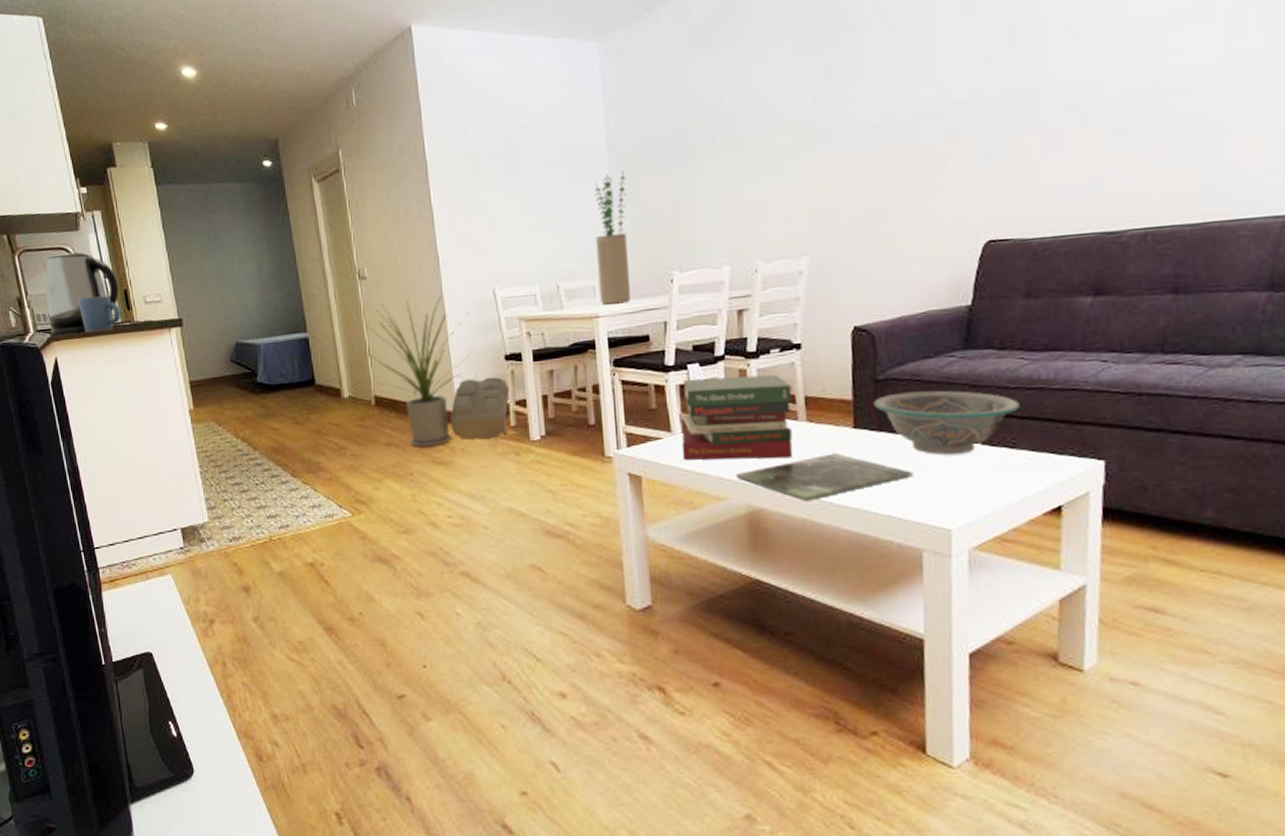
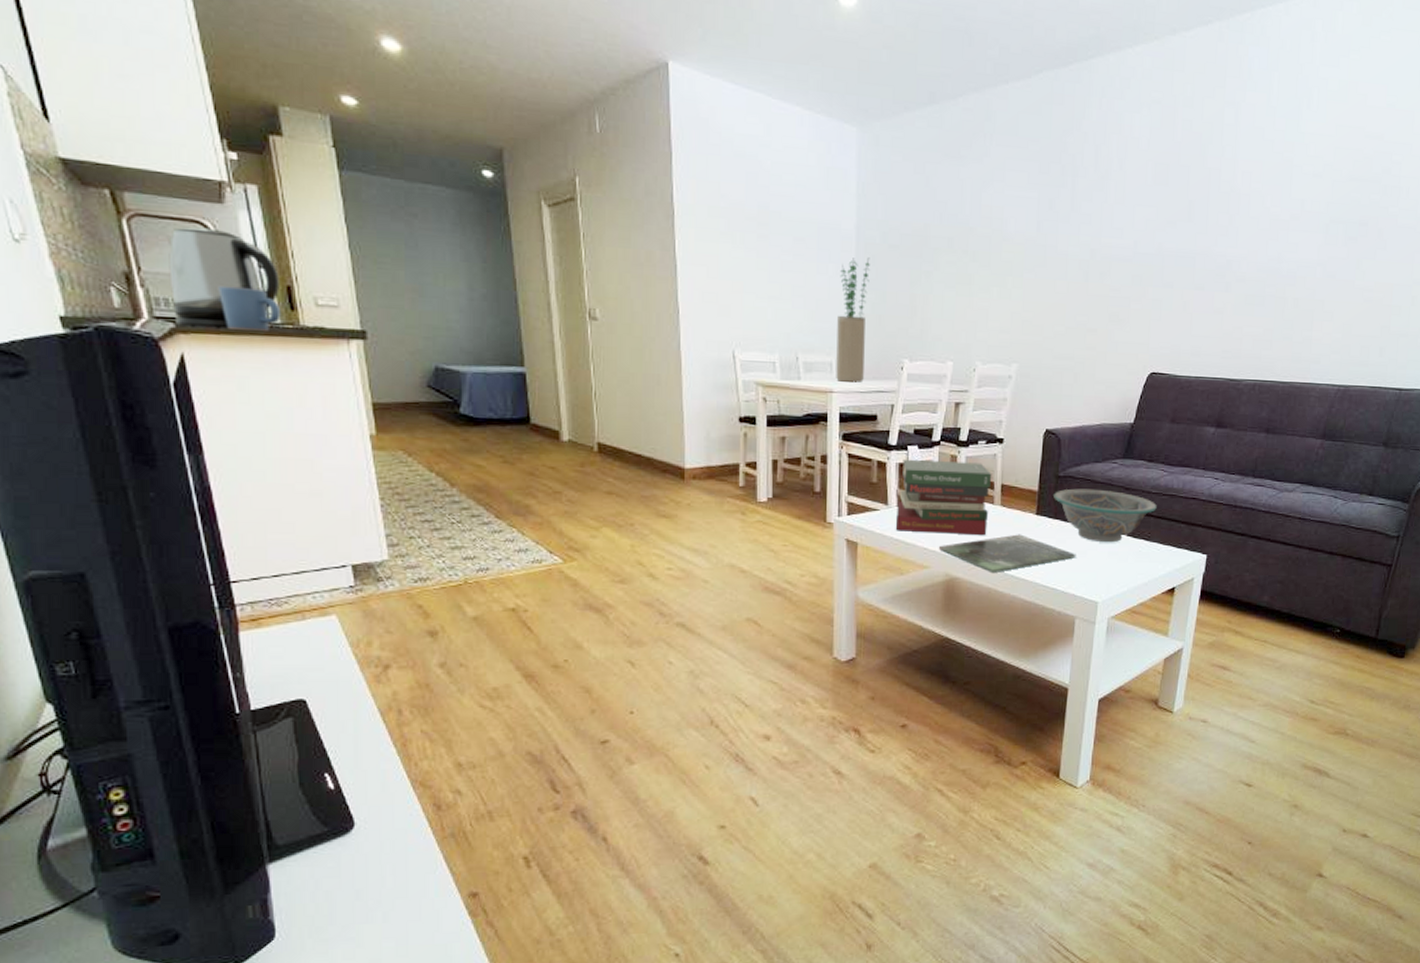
house plant: present [362,297,470,449] -> none [590,348,706,502]
backpack: present [450,377,510,440] -> none [678,436,742,496]

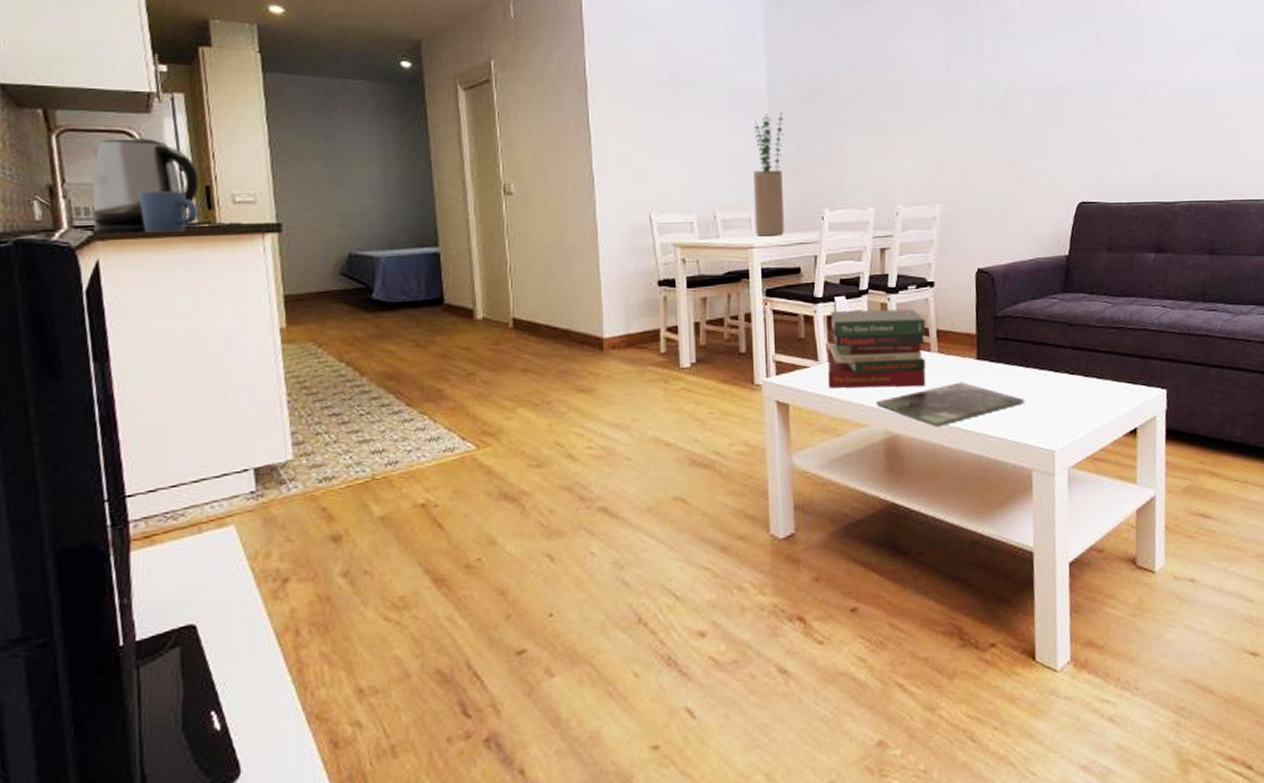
bowl: present [1054,488,1157,542] -> none [993,327,1105,384]

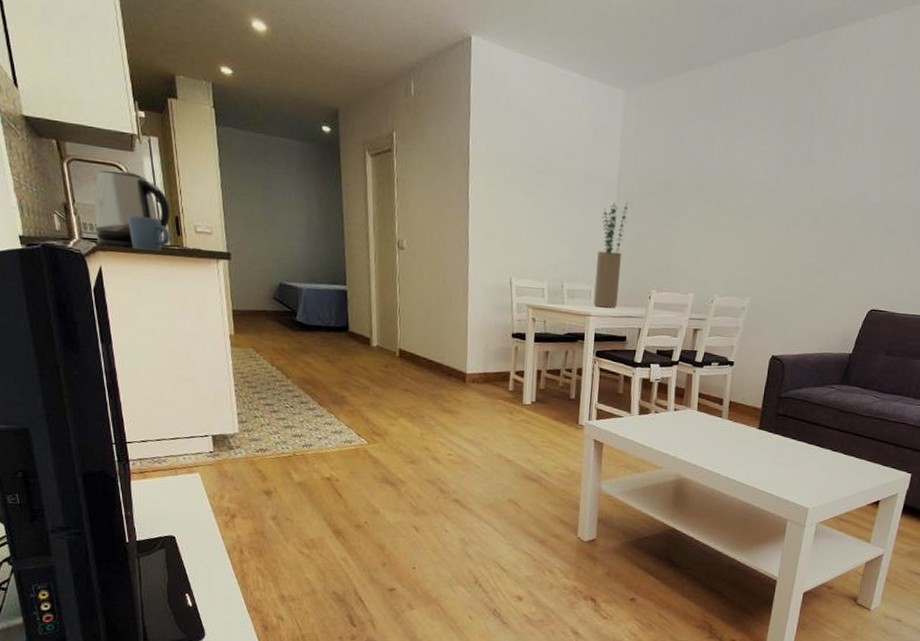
books: present [828,309,926,389] -> none [636,374,722,444]
magazine: present [875,382,1025,426] -> none [671,444,792,477]

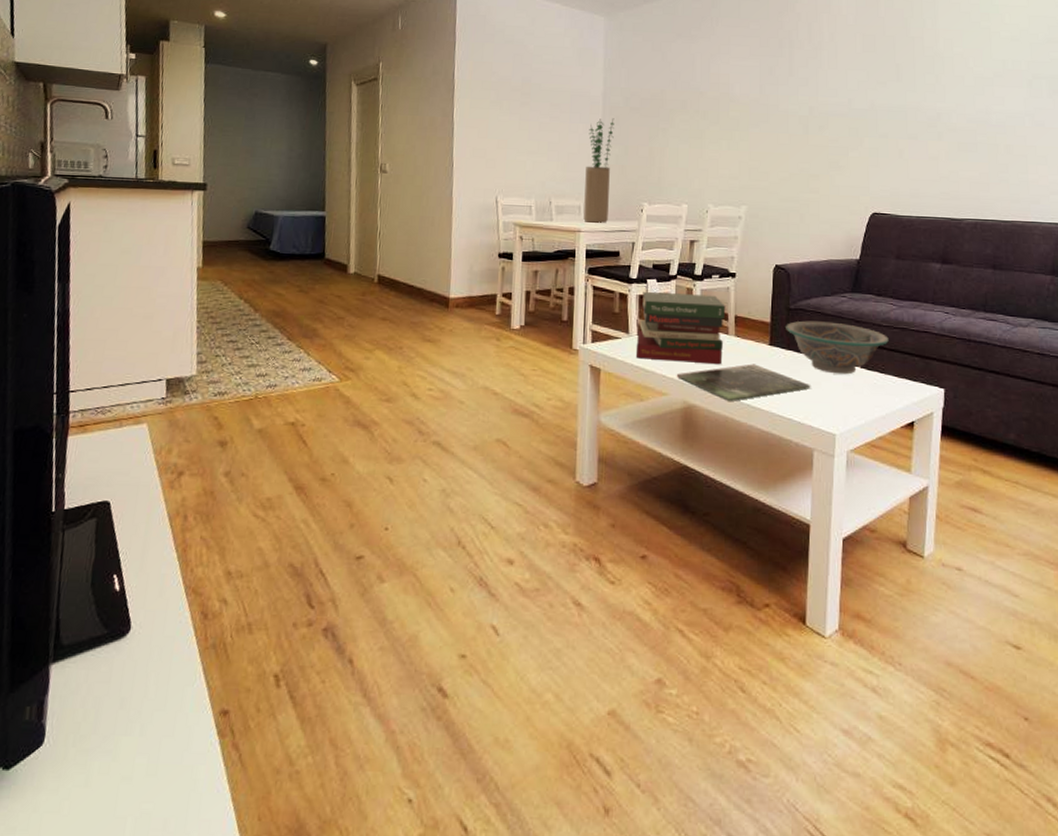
kettle: present [93,169,170,249] -> none [69,108,150,184]
mug: present [127,215,171,252] -> none [104,150,147,186]
books: none [636,374,722,444] -> present [635,291,726,365]
magazine: none [671,444,792,477] -> present [676,364,811,401]
bowl: none [775,408,868,457] -> present [786,320,889,374]

